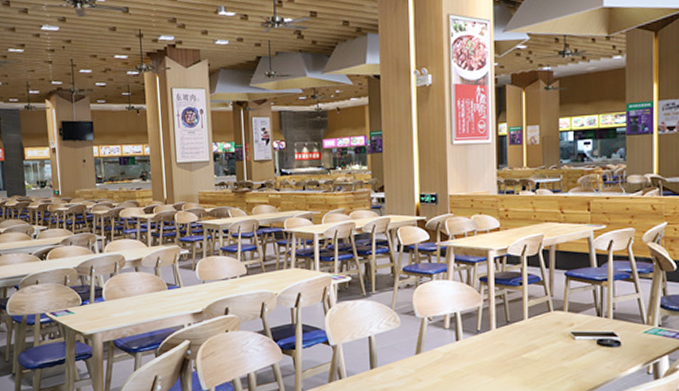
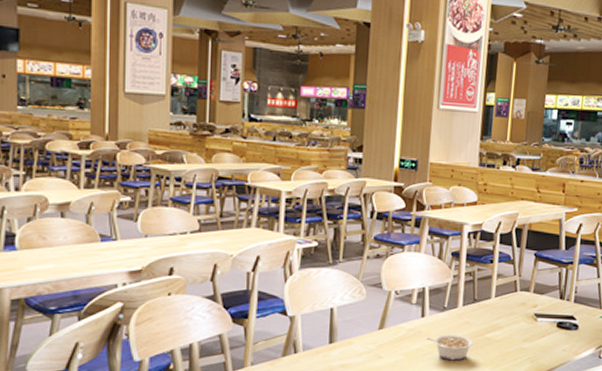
legume: none [462,356,510,382] -> present [425,334,473,361]

